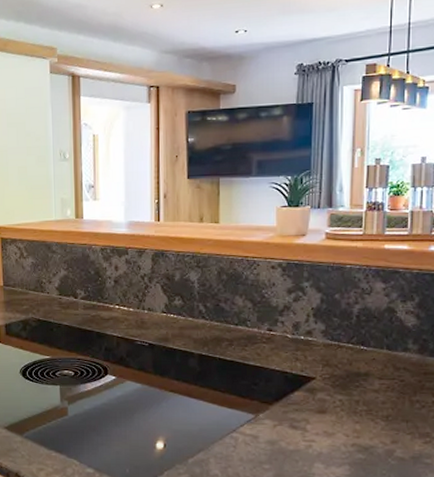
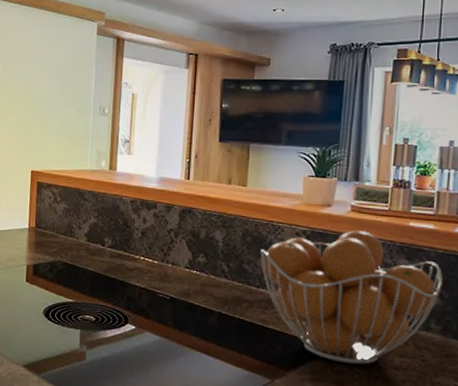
fruit basket: none [236,258,418,392] -> present [259,230,443,365]

